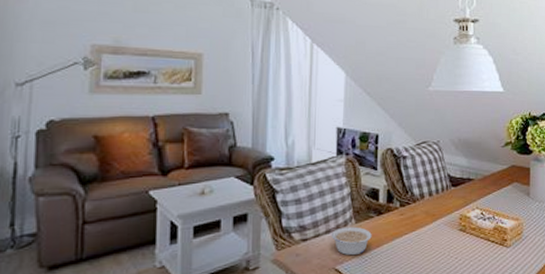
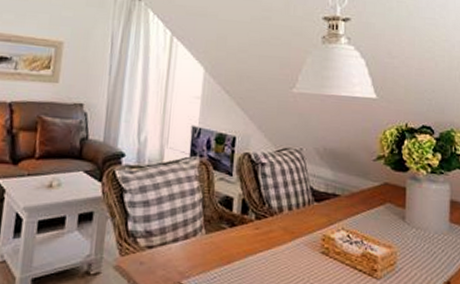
legume: present [331,226,372,256] -> none [178,236,223,271]

